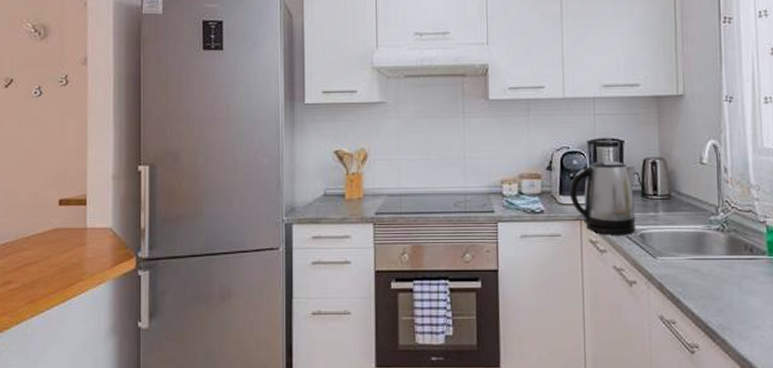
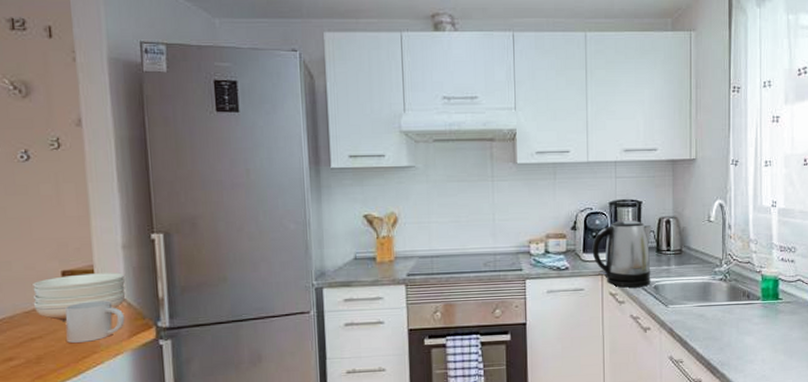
bowl: none [33,202,113,248] -> present [32,272,126,321]
mug: none [57,229,110,270] -> present [64,300,125,344]

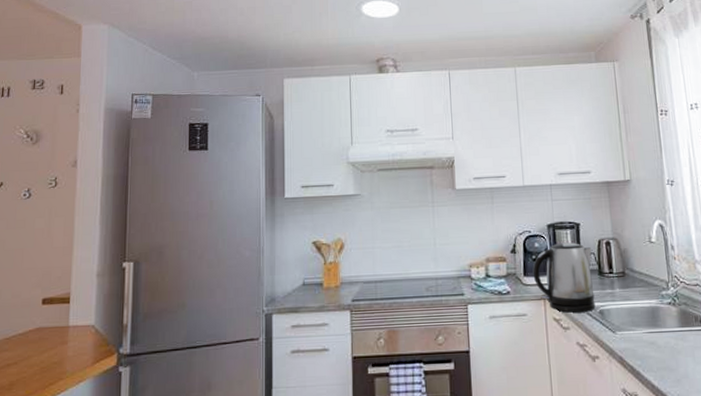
bowl: present [32,272,126,321] -> none [14,300,97,347]
mug: present [64,300,125,344] -> none [37,327,91,370]

